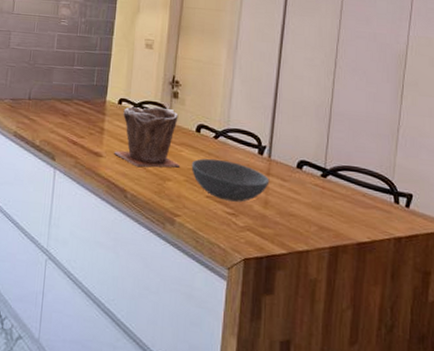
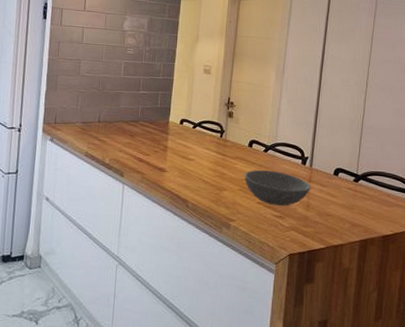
plant pot: present [114,107,180,168] -> none [177,125,234,180]

